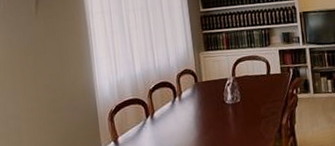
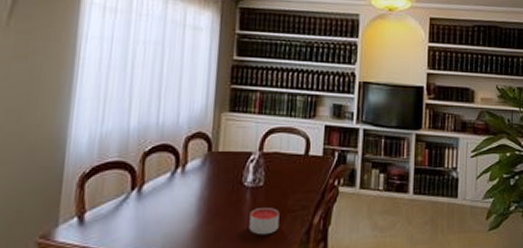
candle: none [234,116,257,138] -> present [249,206,280,235]

